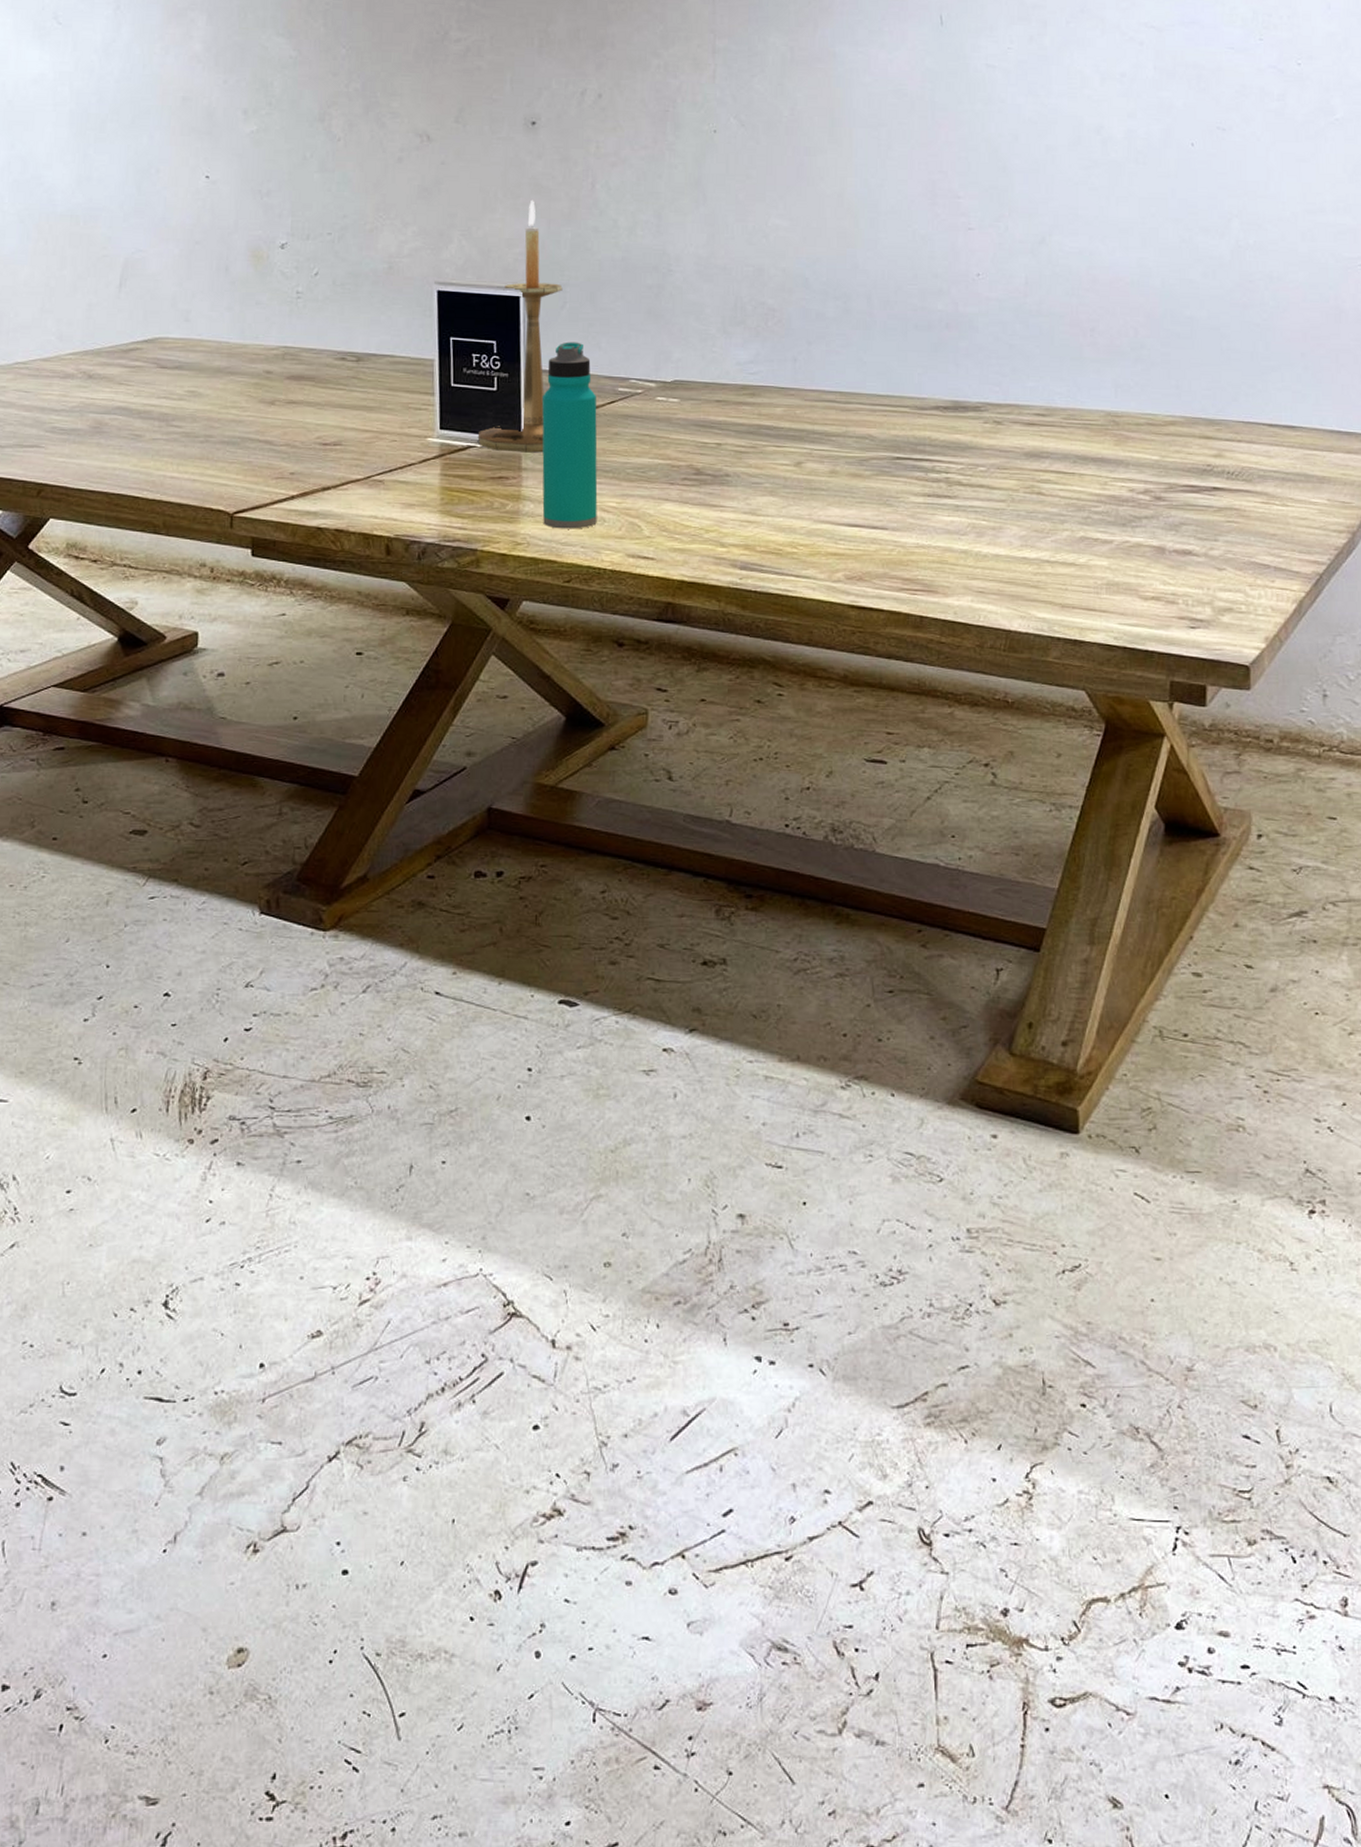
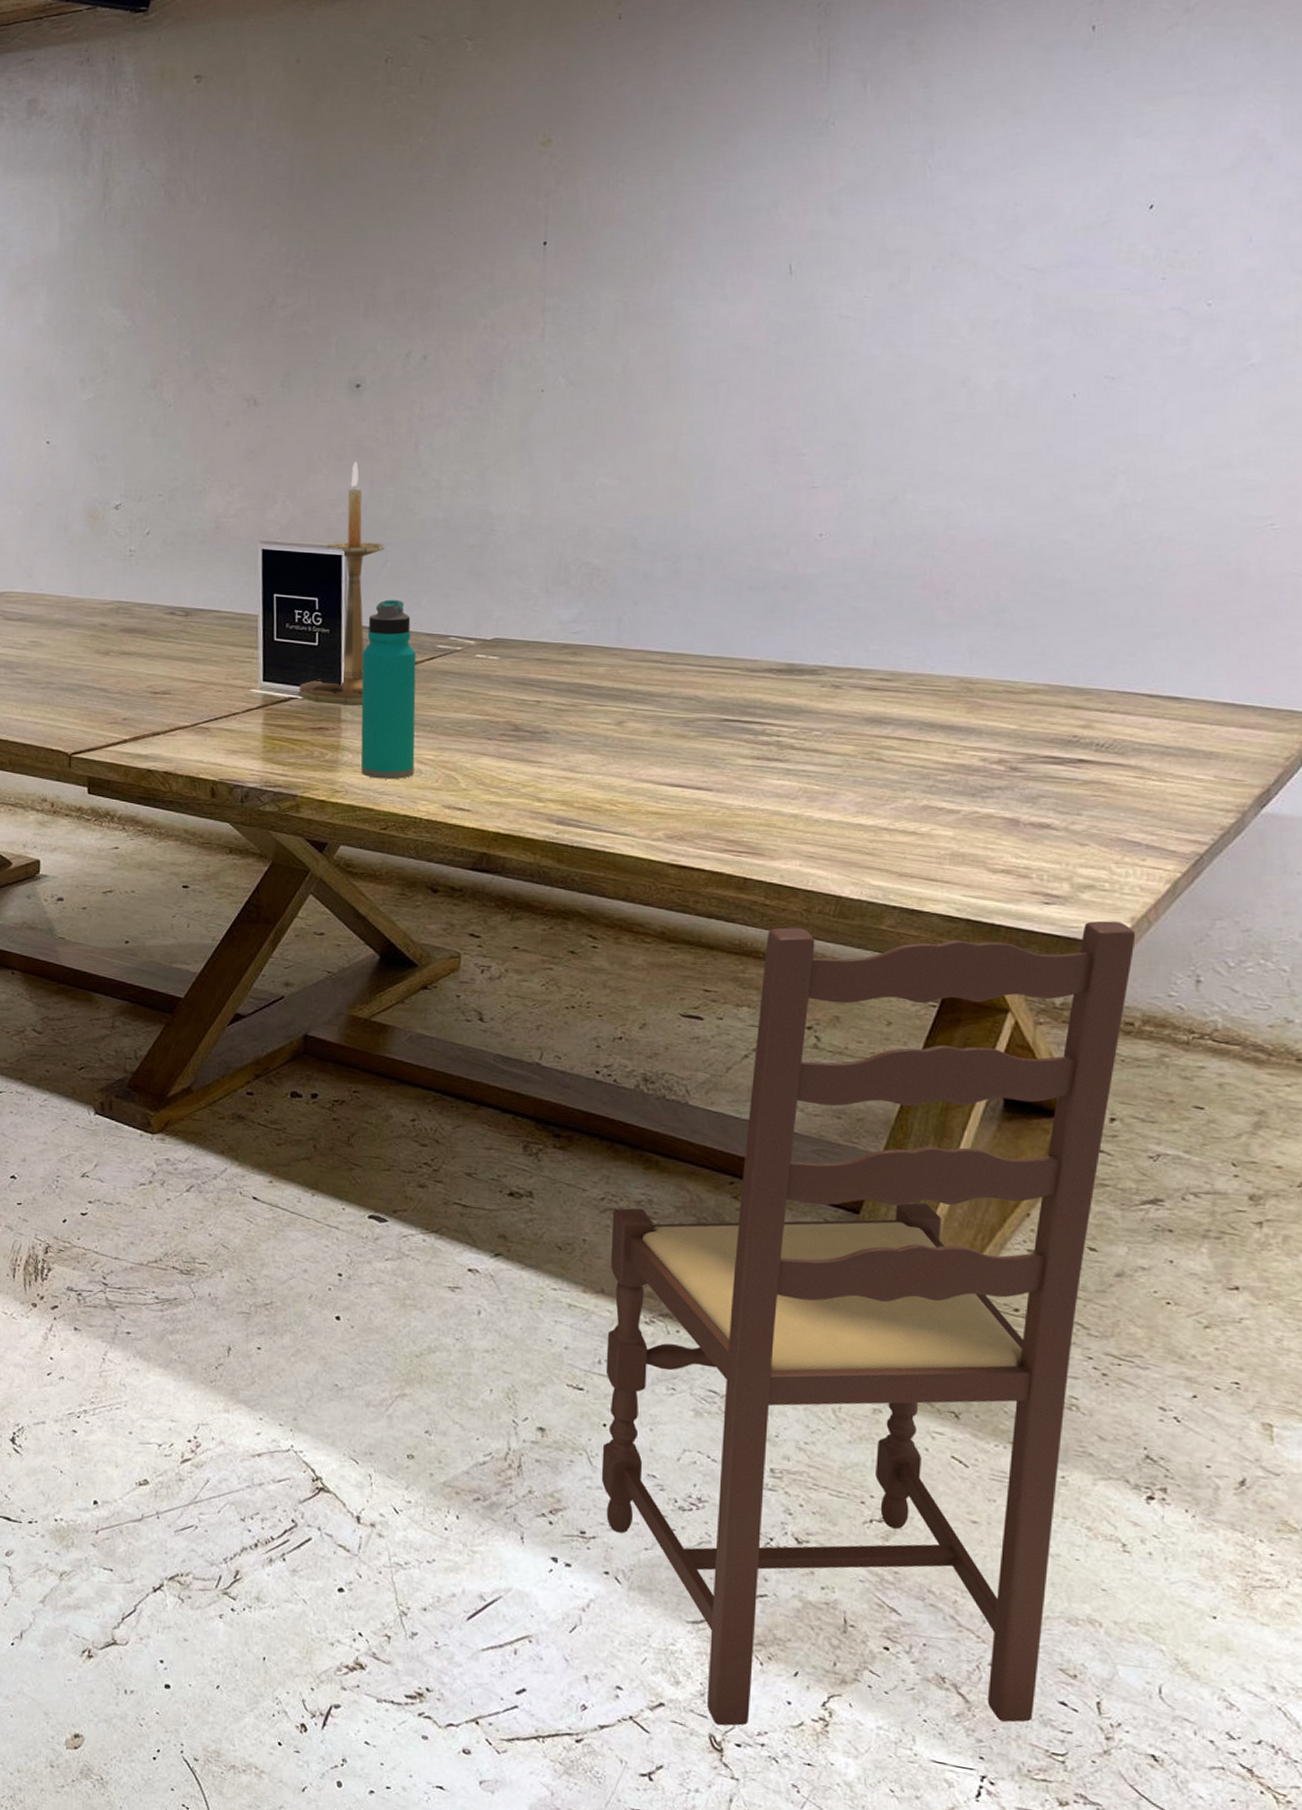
dining chair: none [802,642,1270,1517] -> present [601,920,1136,1726]

